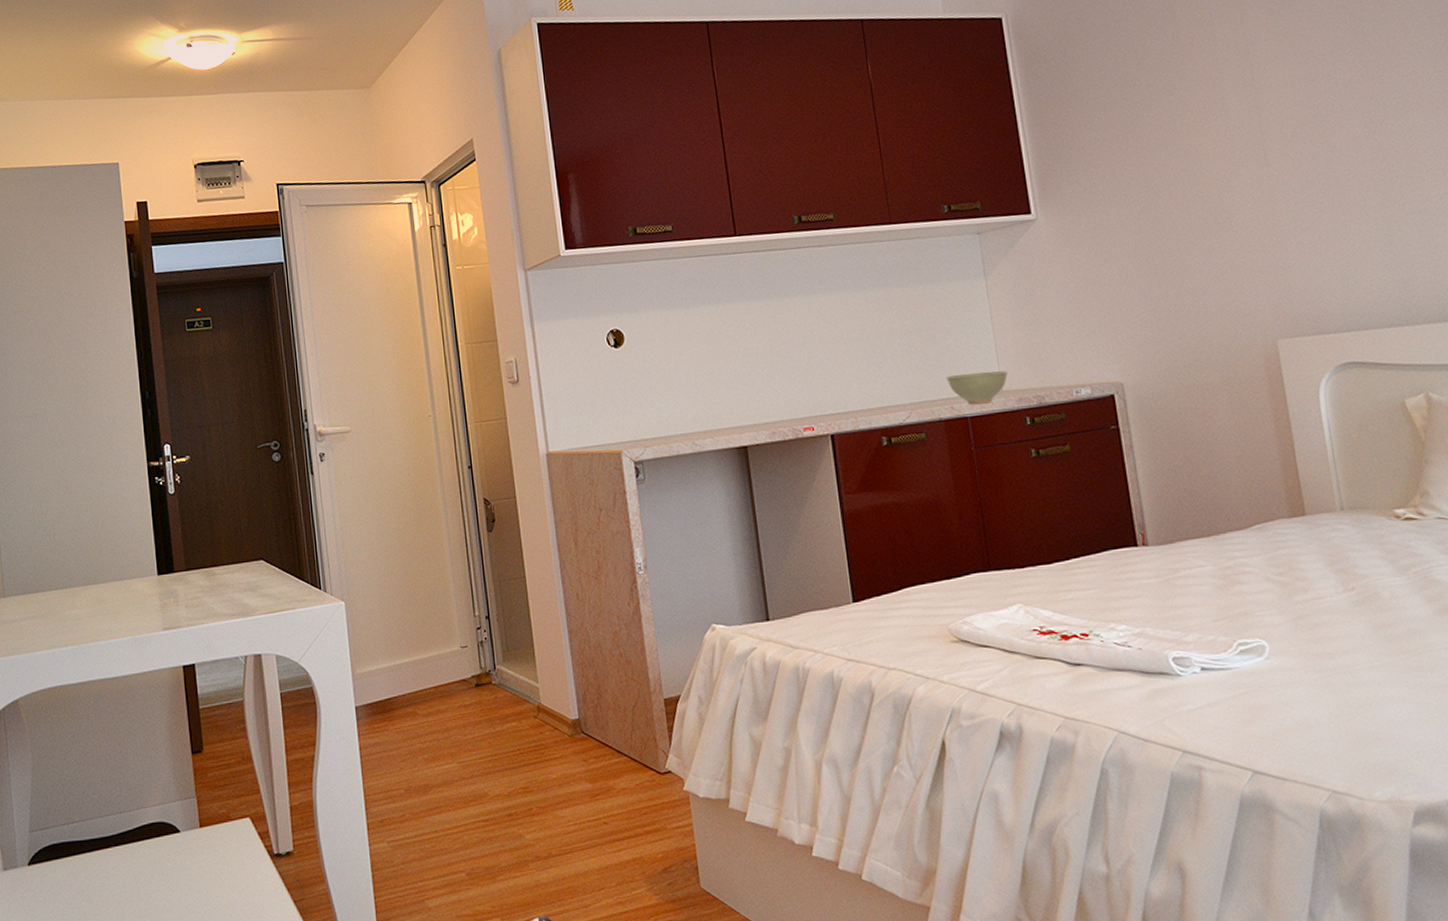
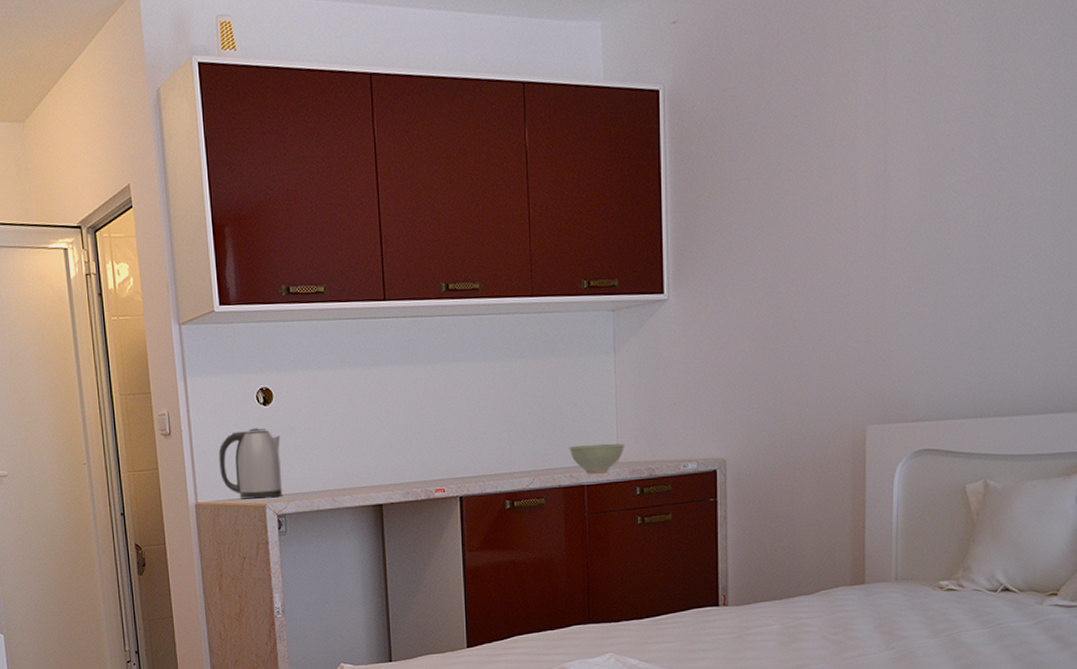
kettle: none [569,371,639,447] -> present [218,428,283,499]

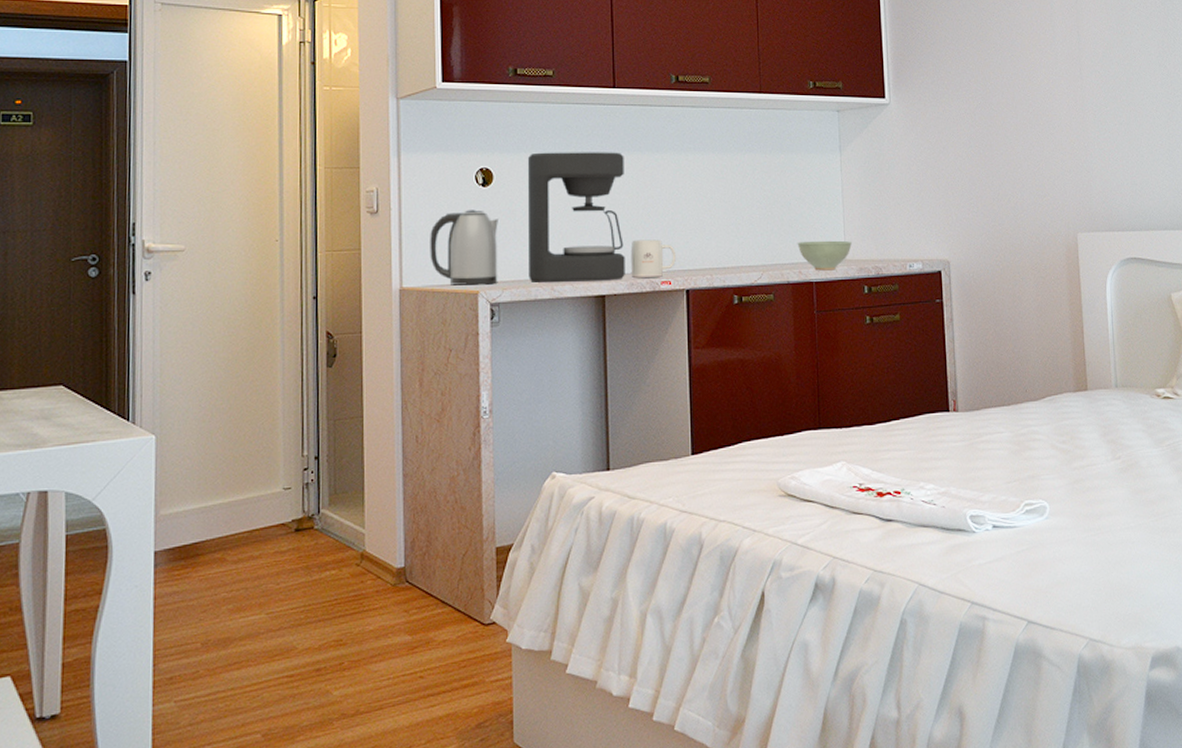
coffee maker: none [304,365,401,495] -> present [527,152,625,283]
mug: none [405,449,449,487] -> present [630,239,676,277]

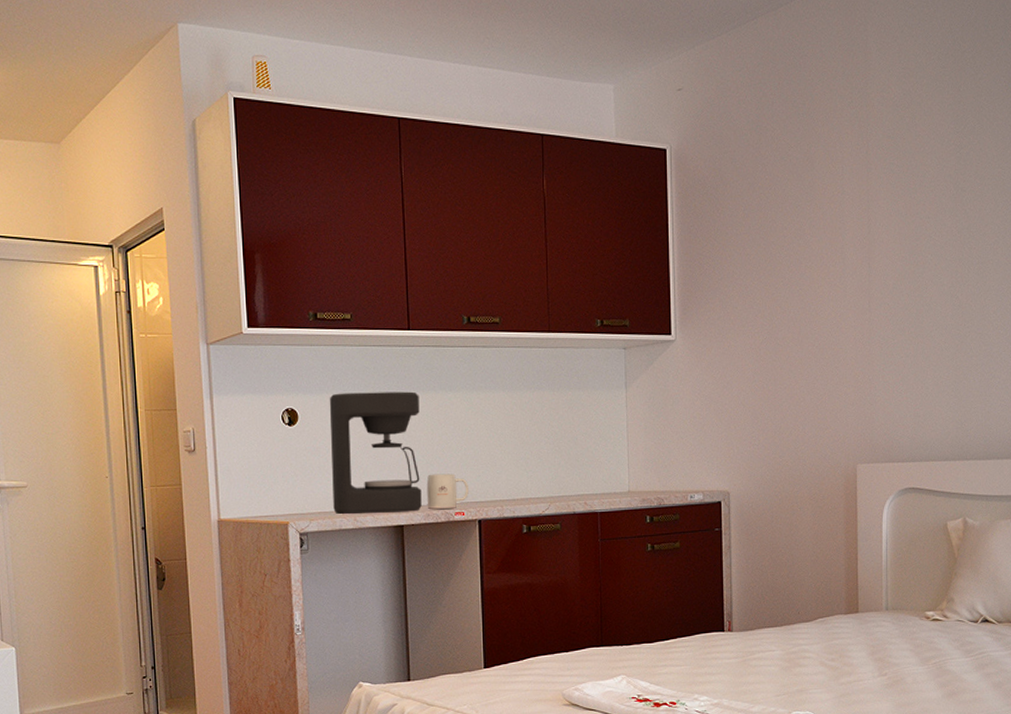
kettle: present [430,210,498,286] -> none [243,447,306,517]
bowl: present [797,240,853,271] -> none [583,473,636,502]

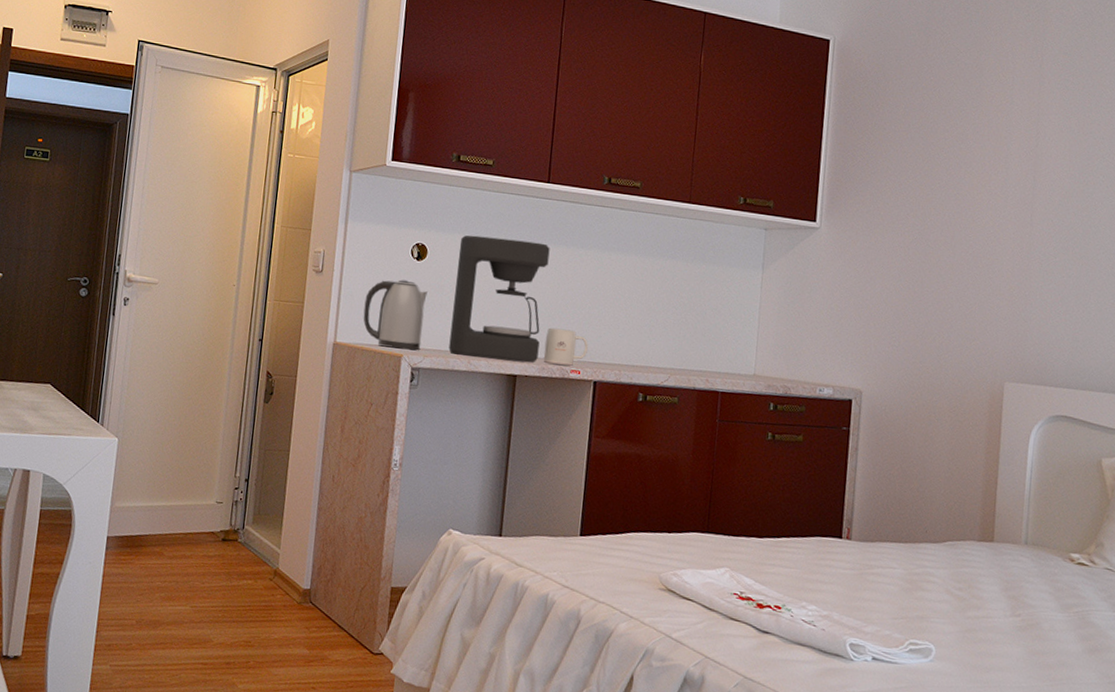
kettle: none [243,447,306,517] -> present [363,279,428,350]

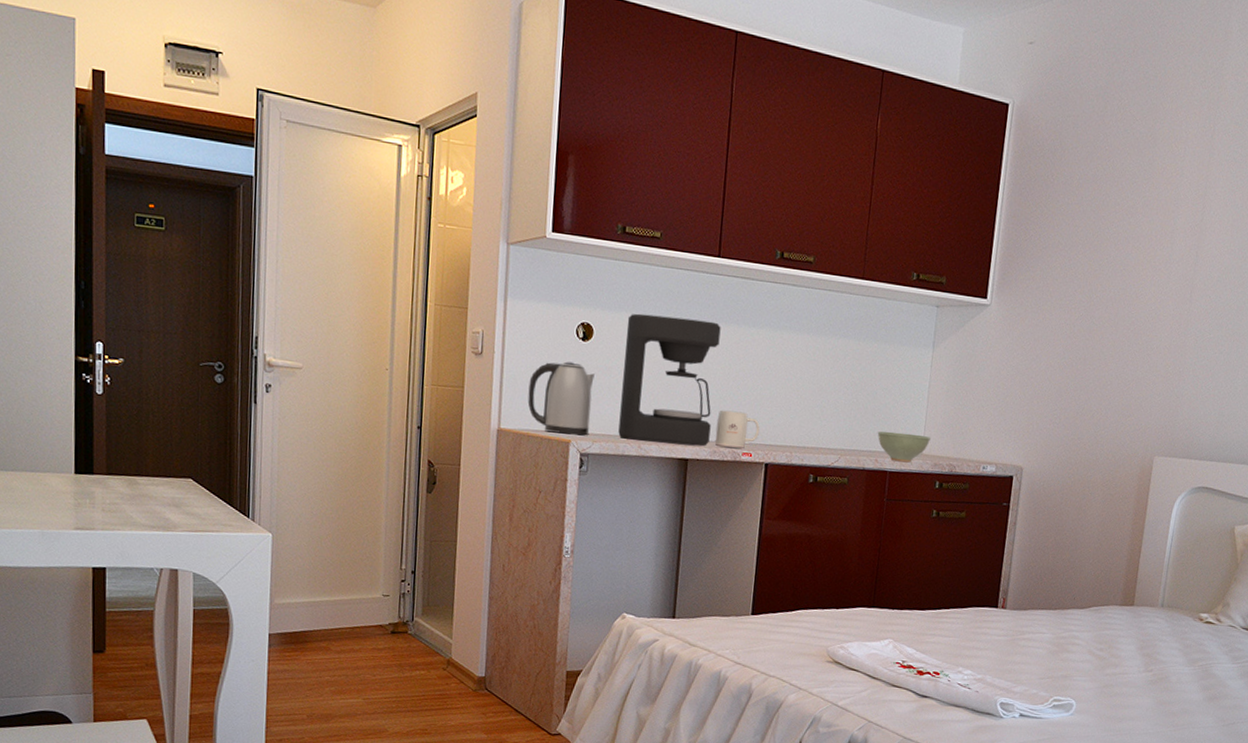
bowl: none [707,351,764,384] -> present [877,431,932,463]

